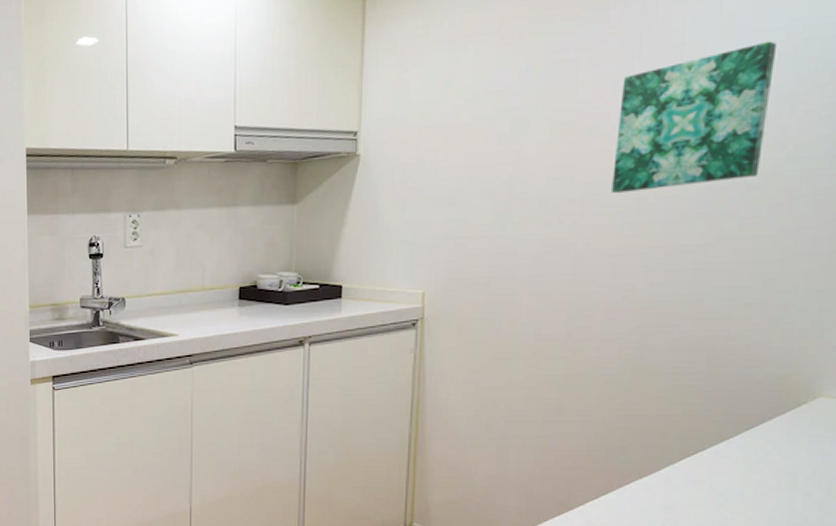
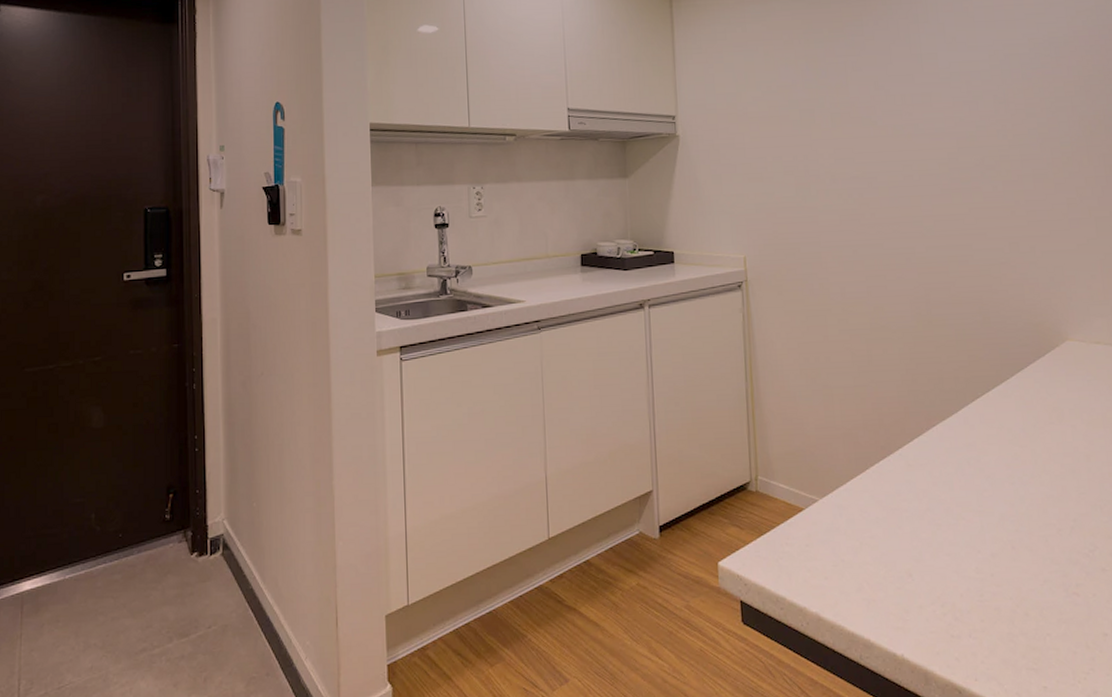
wall art: present [612,41,778,194] -> none [881,55,992,172]

